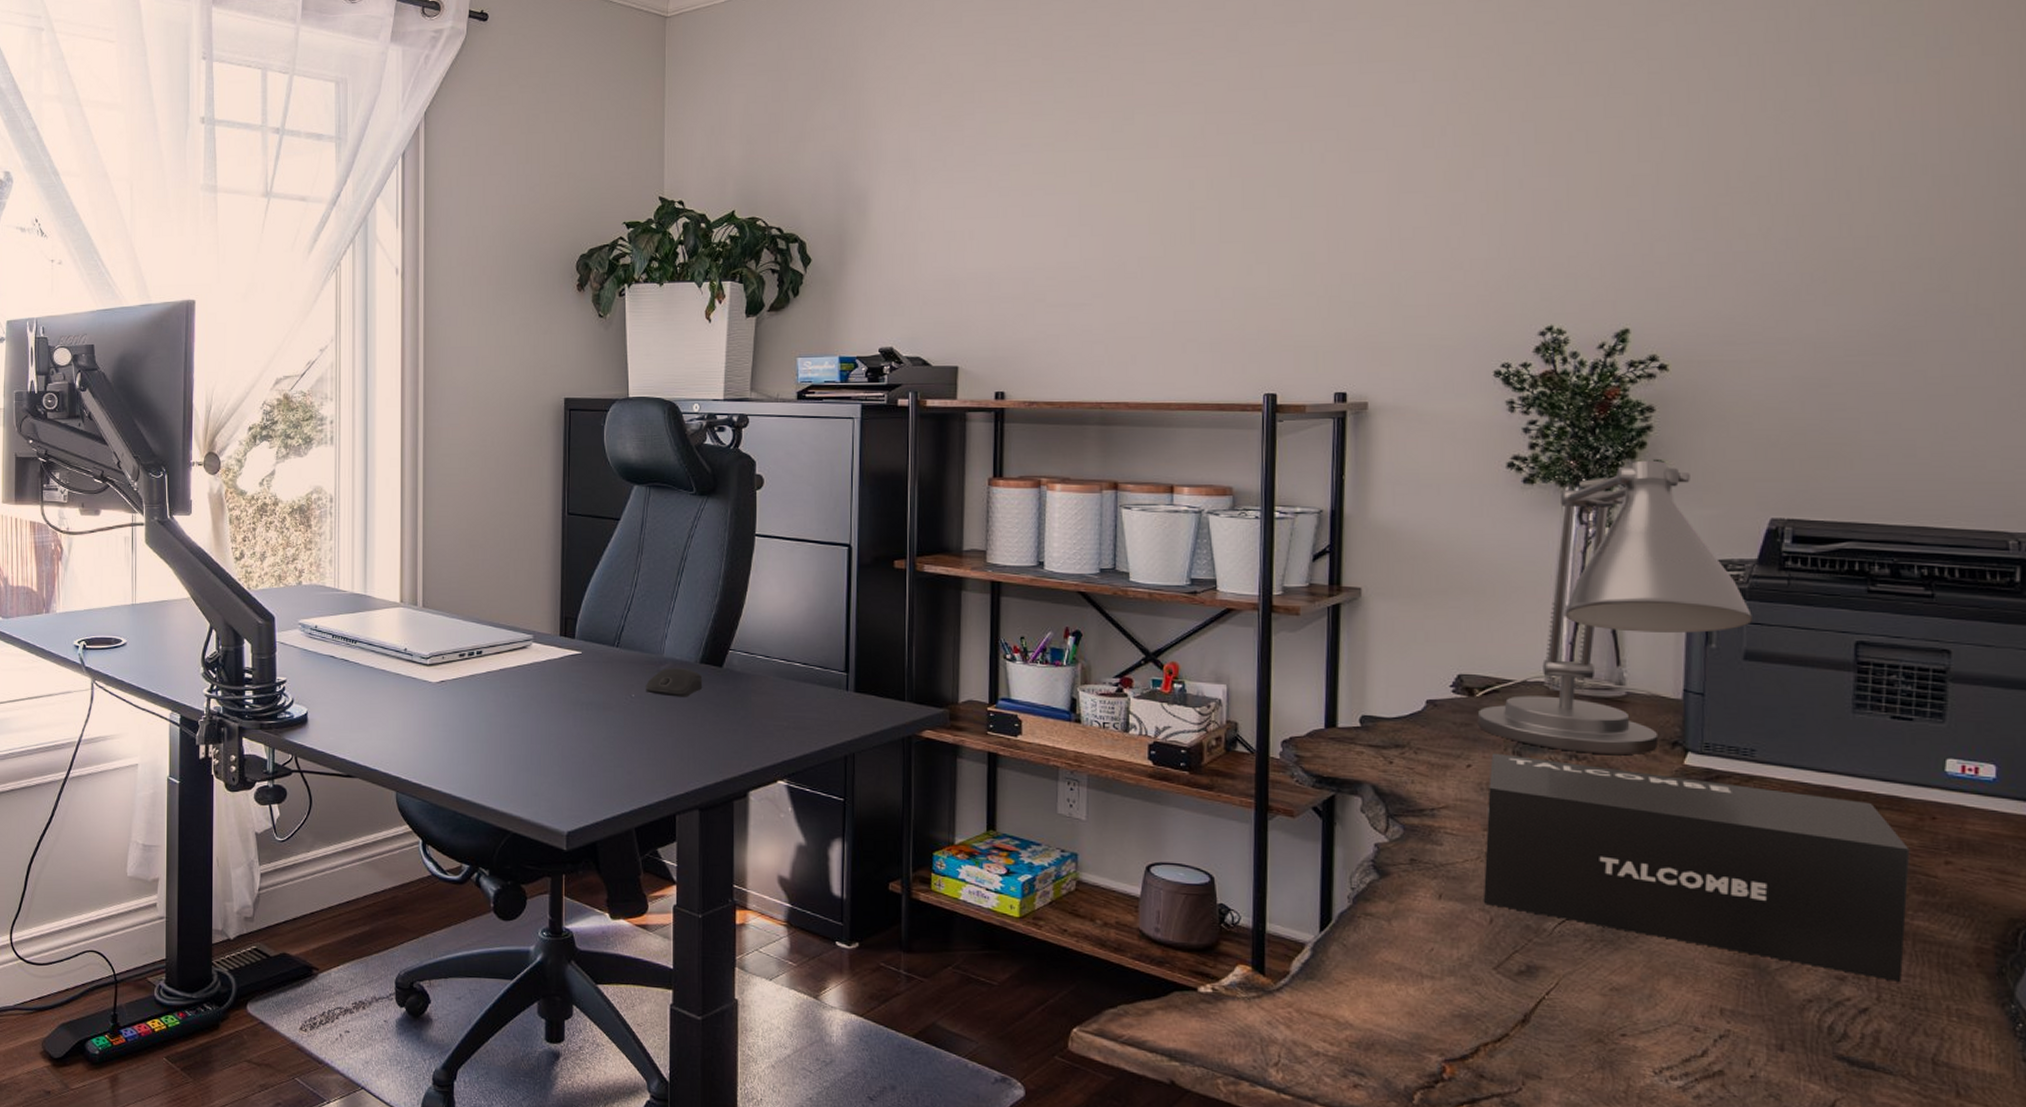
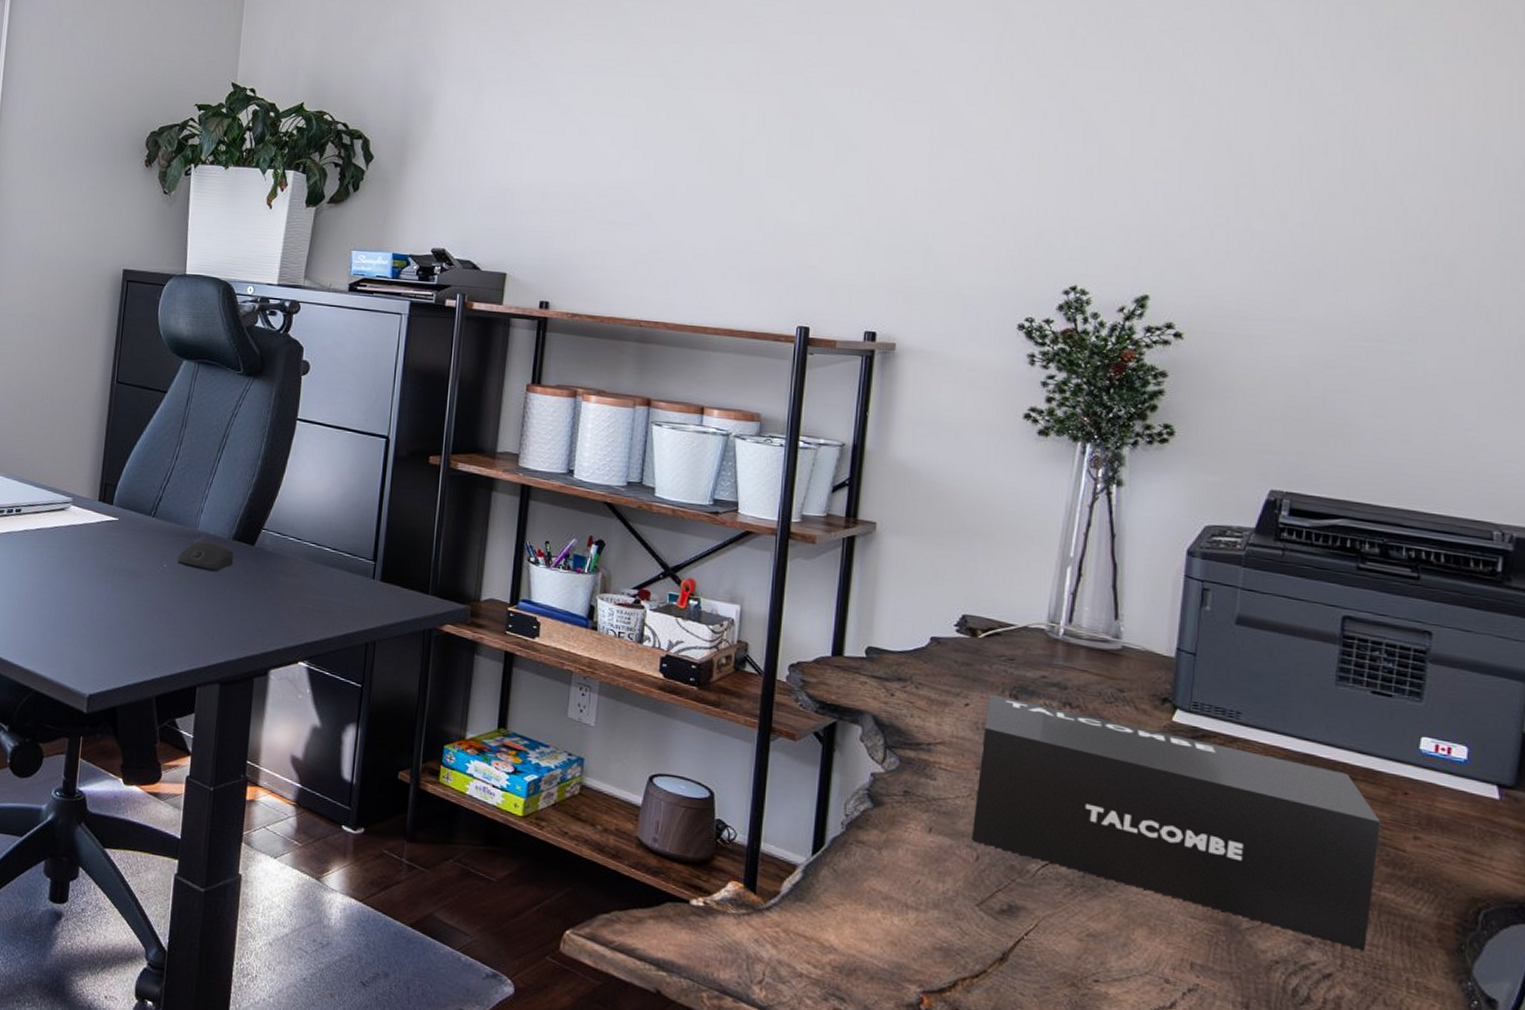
desk lamp: present [1477,460,1754,755] -> none [978,422,1248,708]

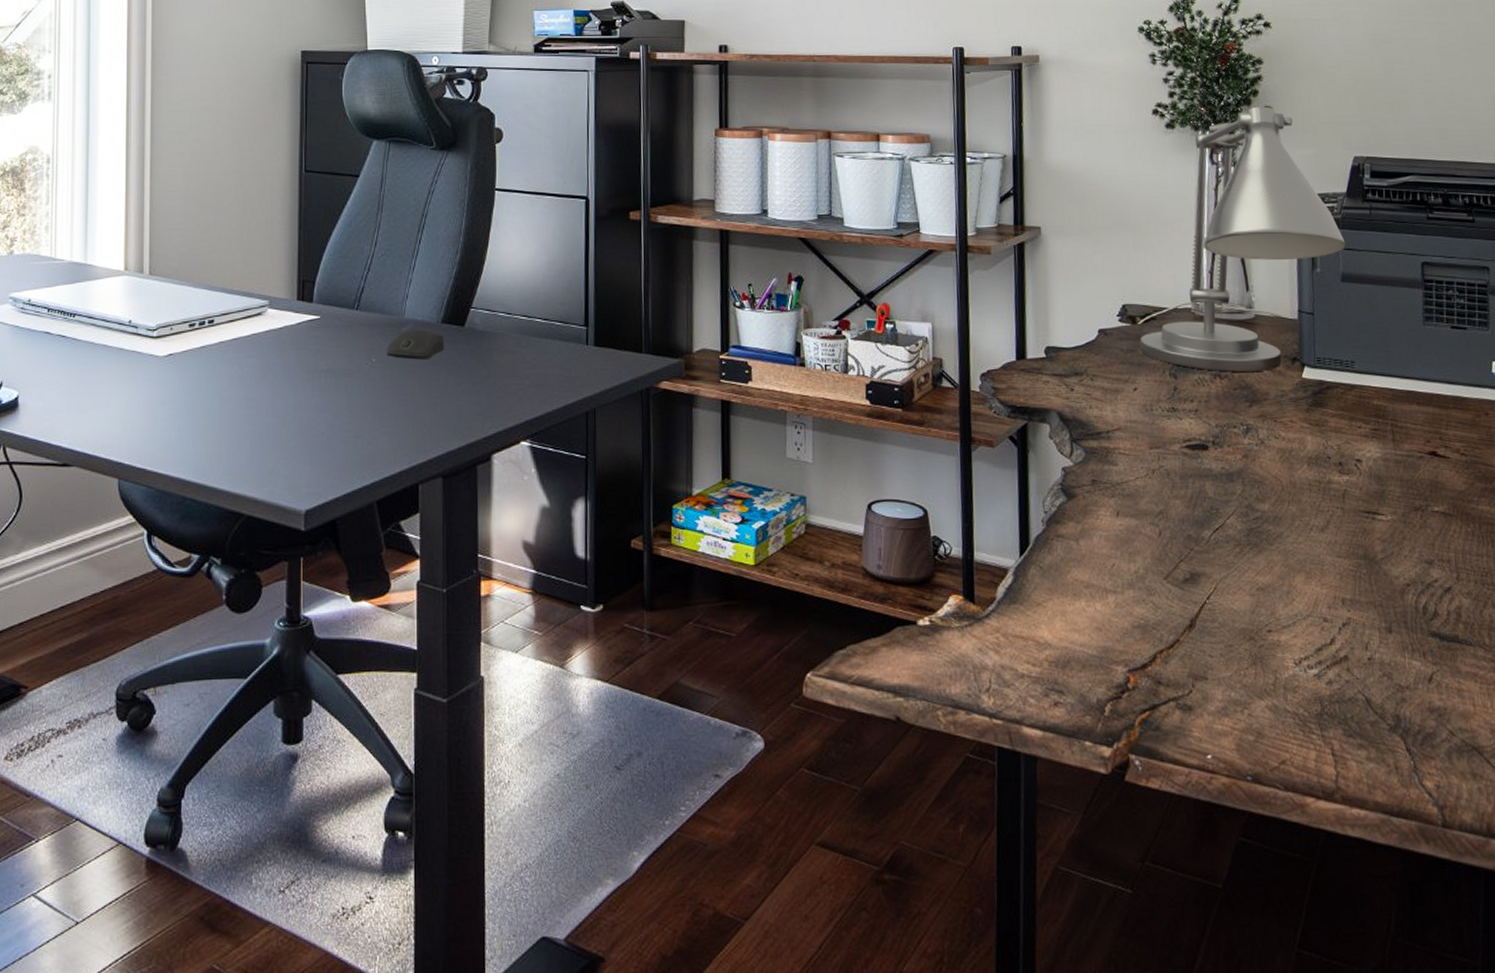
box: present [971,694,1381,951] -> none [1151,375,1474,561]
desk lamp: none [978,422,1248,708] -> present [1140,106,1347,372]

